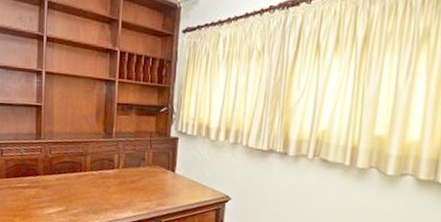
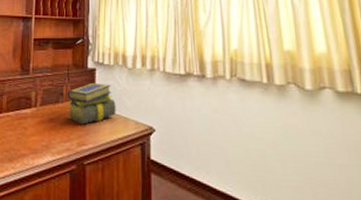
stack of books: none [148,150,196,188] -> present [67,82,116,125]

